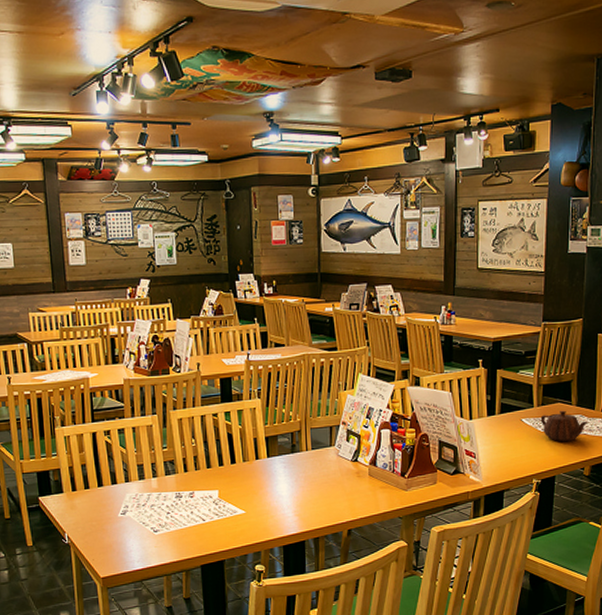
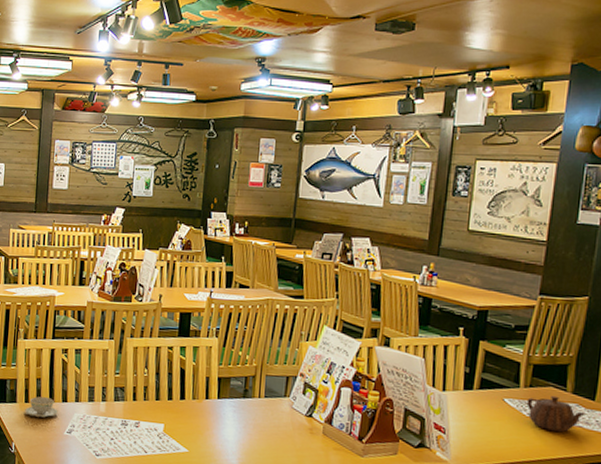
teacup: none [73,482,109,504] -> present [25,396,58,418]

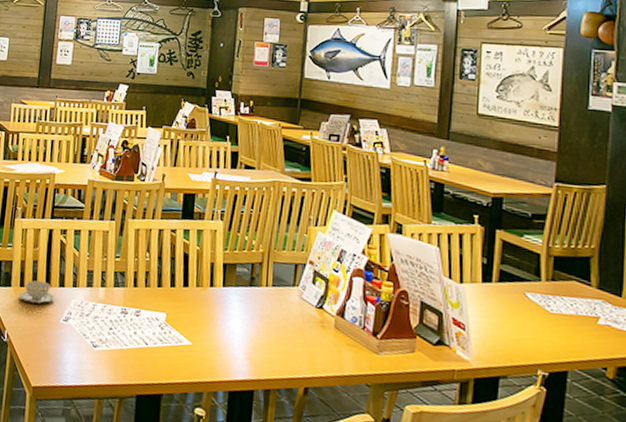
teapot: present [526,395,586,432] -> none [549,290,613,331]

